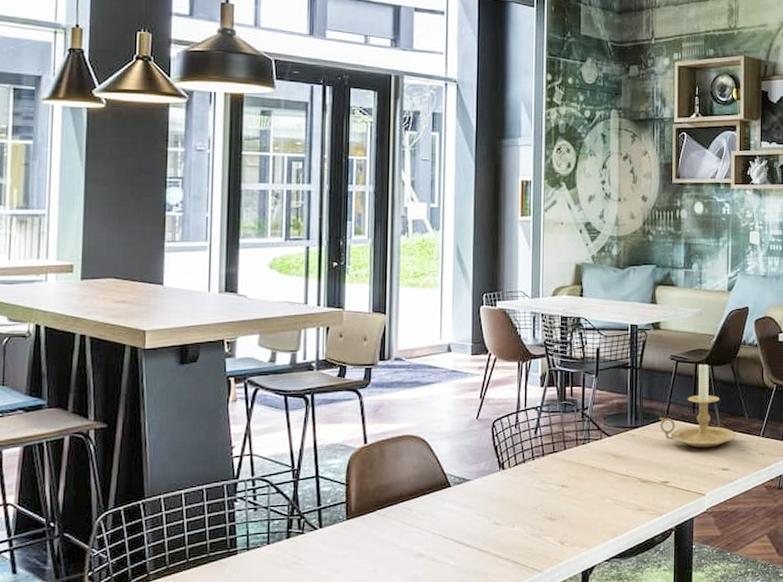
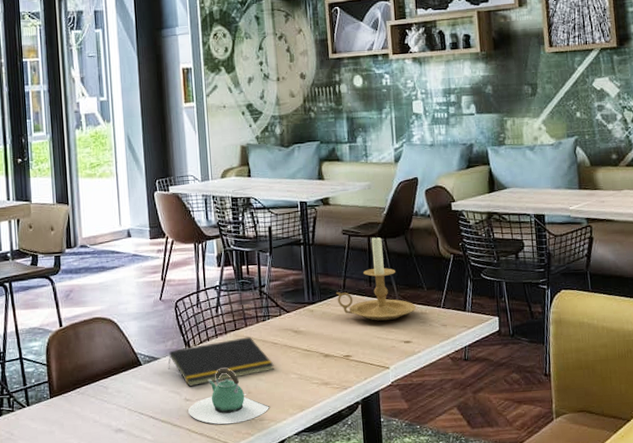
notepad: none [479,460,590,510] -> present [168,337,274,387]
teapot: none [497,491,582,550] -> present [188,368,269,425]

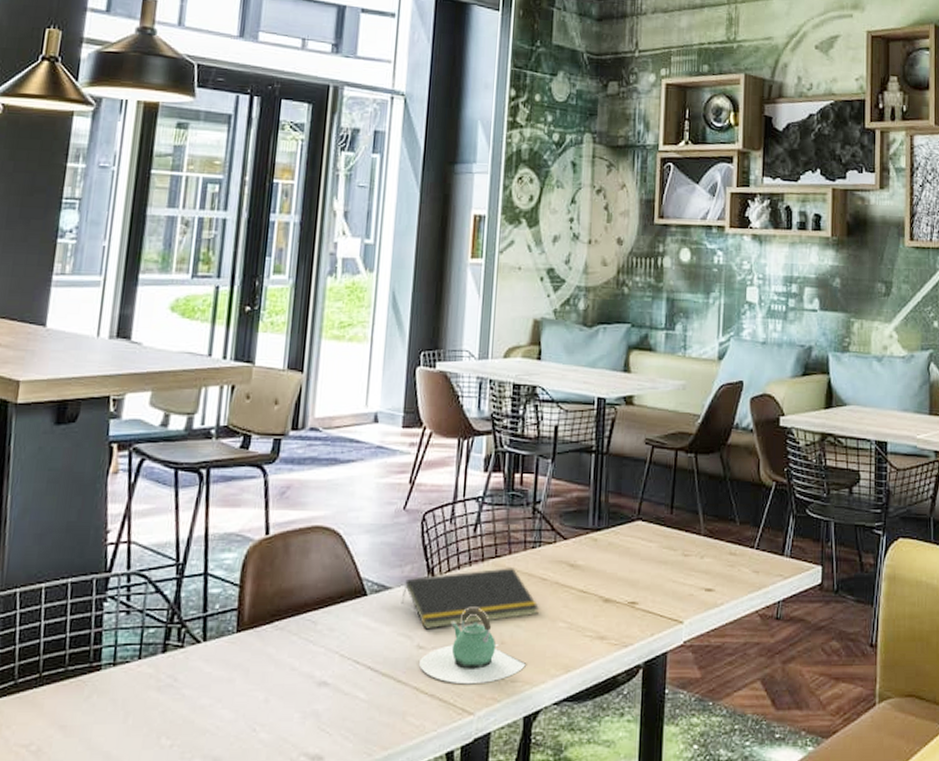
candle holder: present [336,234,416,321] -> none [628,448,724,561]

